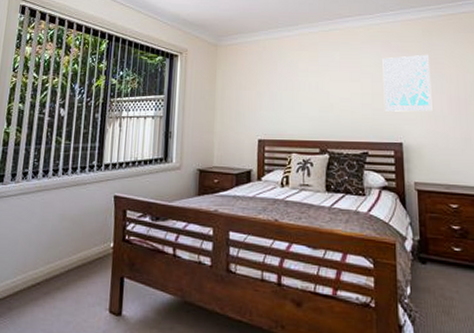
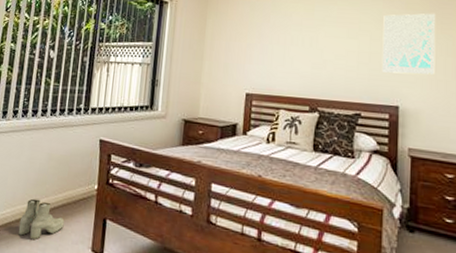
boots: none [30,262,80,307] -> present [18,198,65,241]

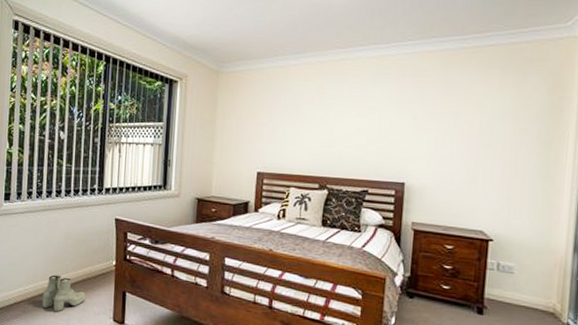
wall art: present [382,13,436,75] -> none [390,91,445,152]

